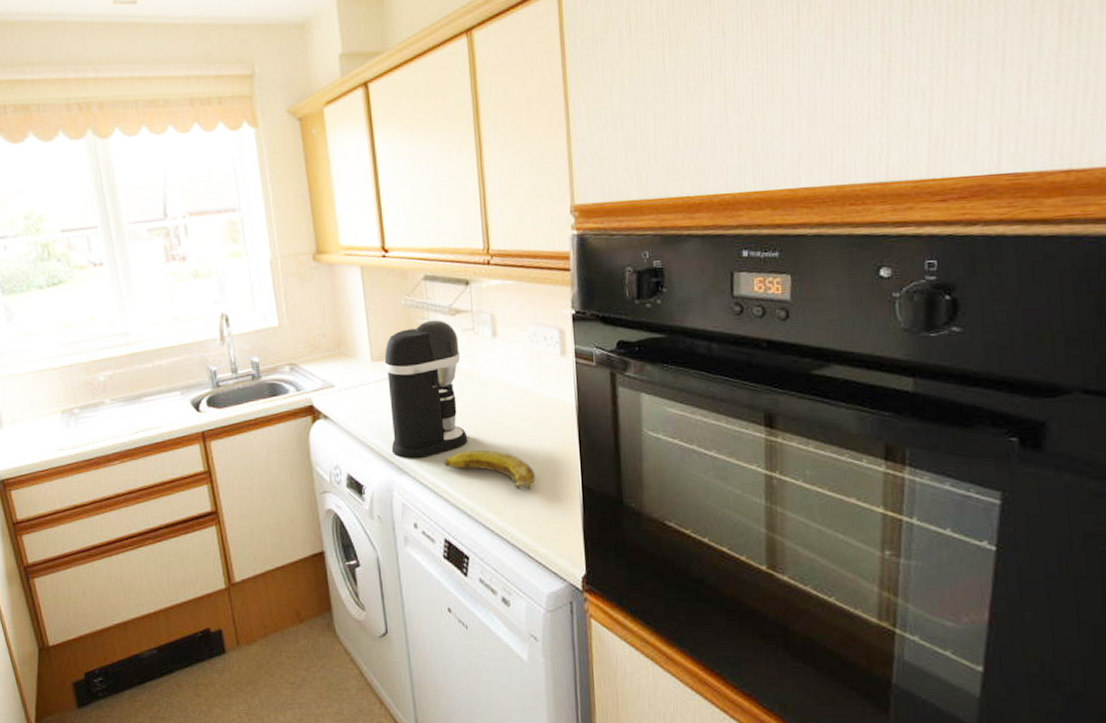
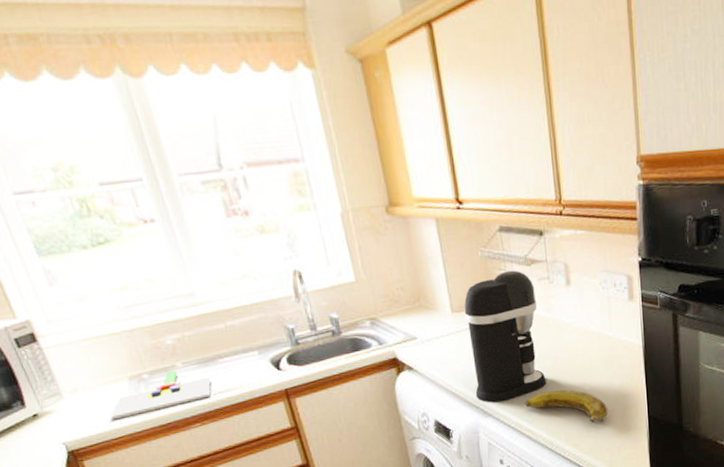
chopping board: none [42,406,134,452] -> present [112,370,211,420]

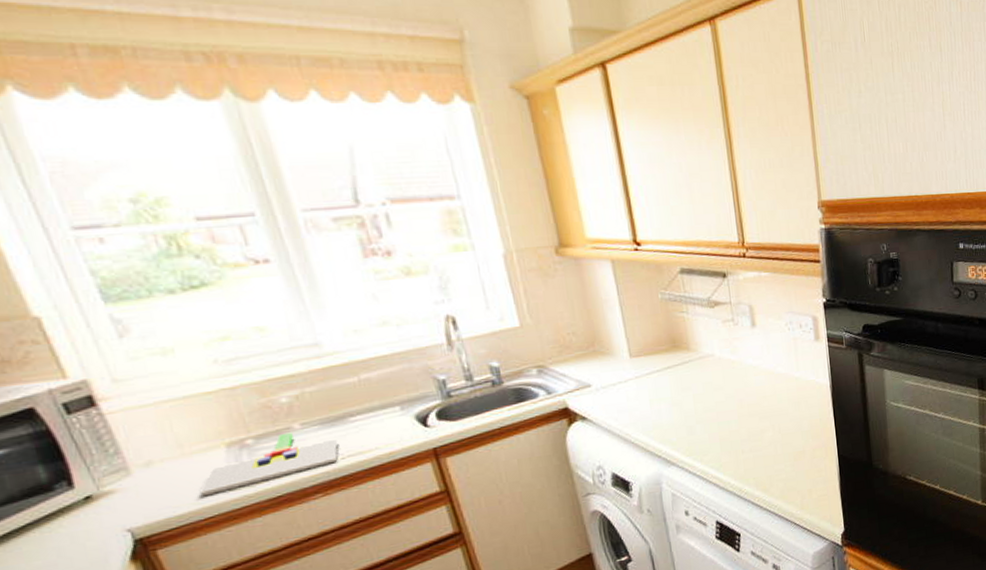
coffee maker: present [464,270,547,403] -> none [644,312,734,451]
banana: present [525,390,609,423] -> none [711,433,798,466]

